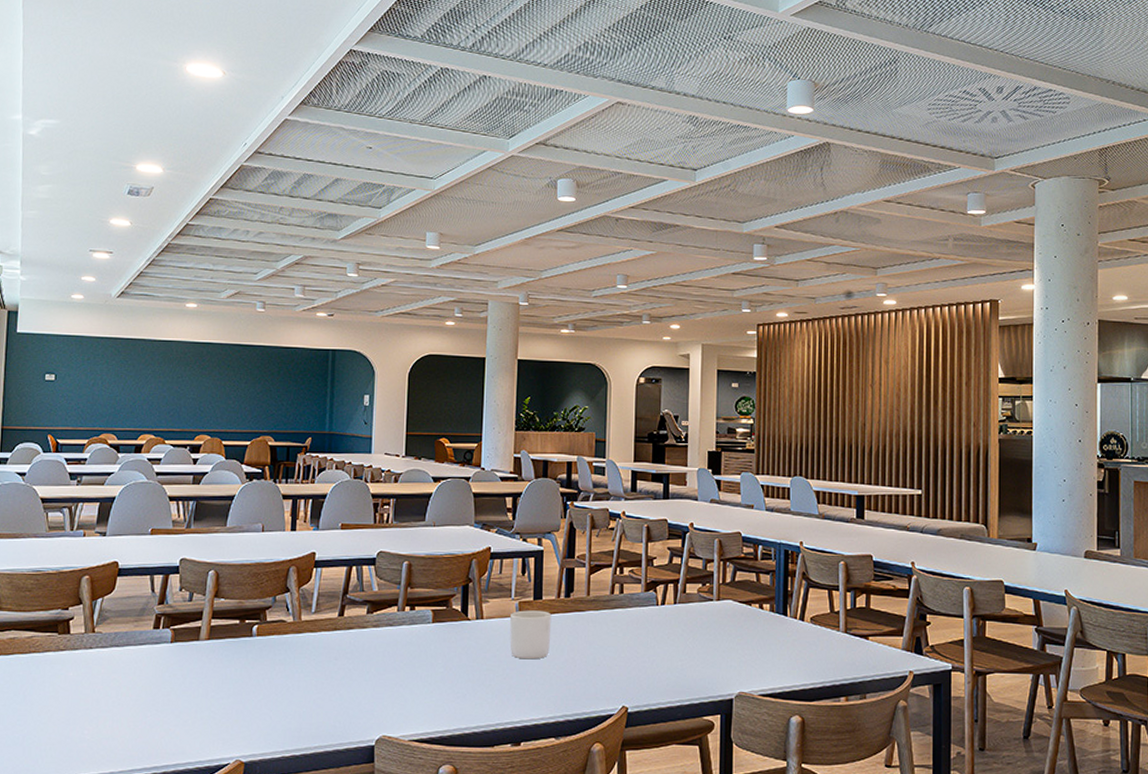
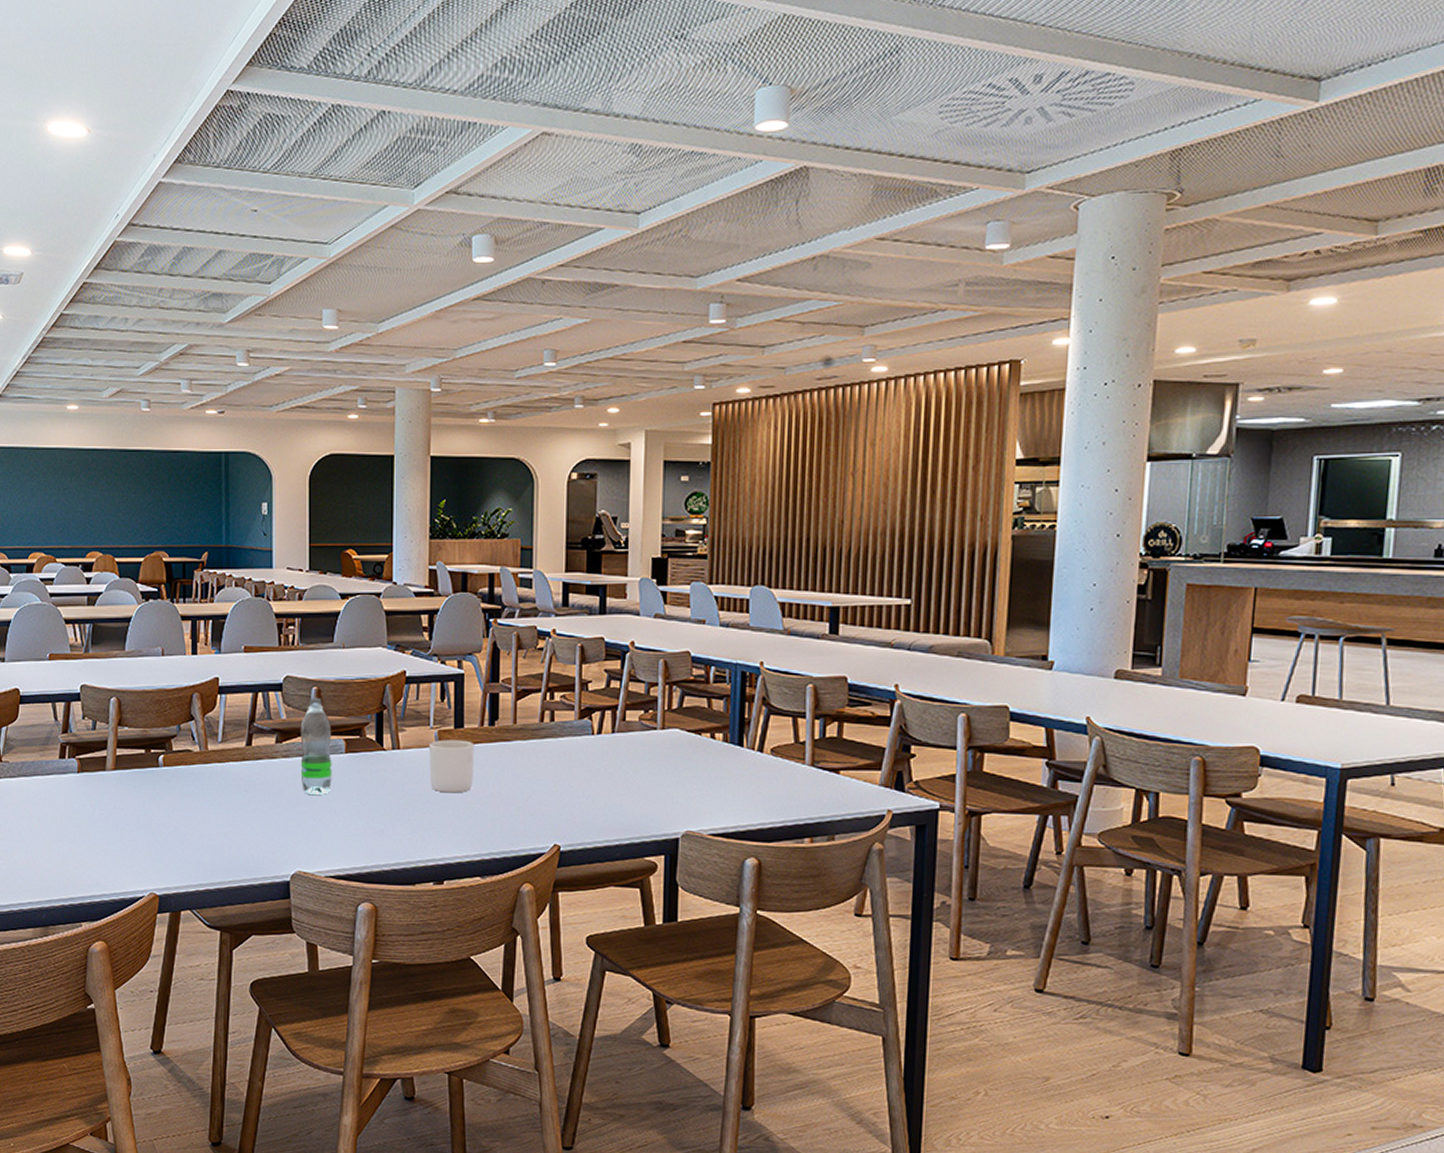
bottle: none [389,571,420,662] -> present [300,697,332,795]

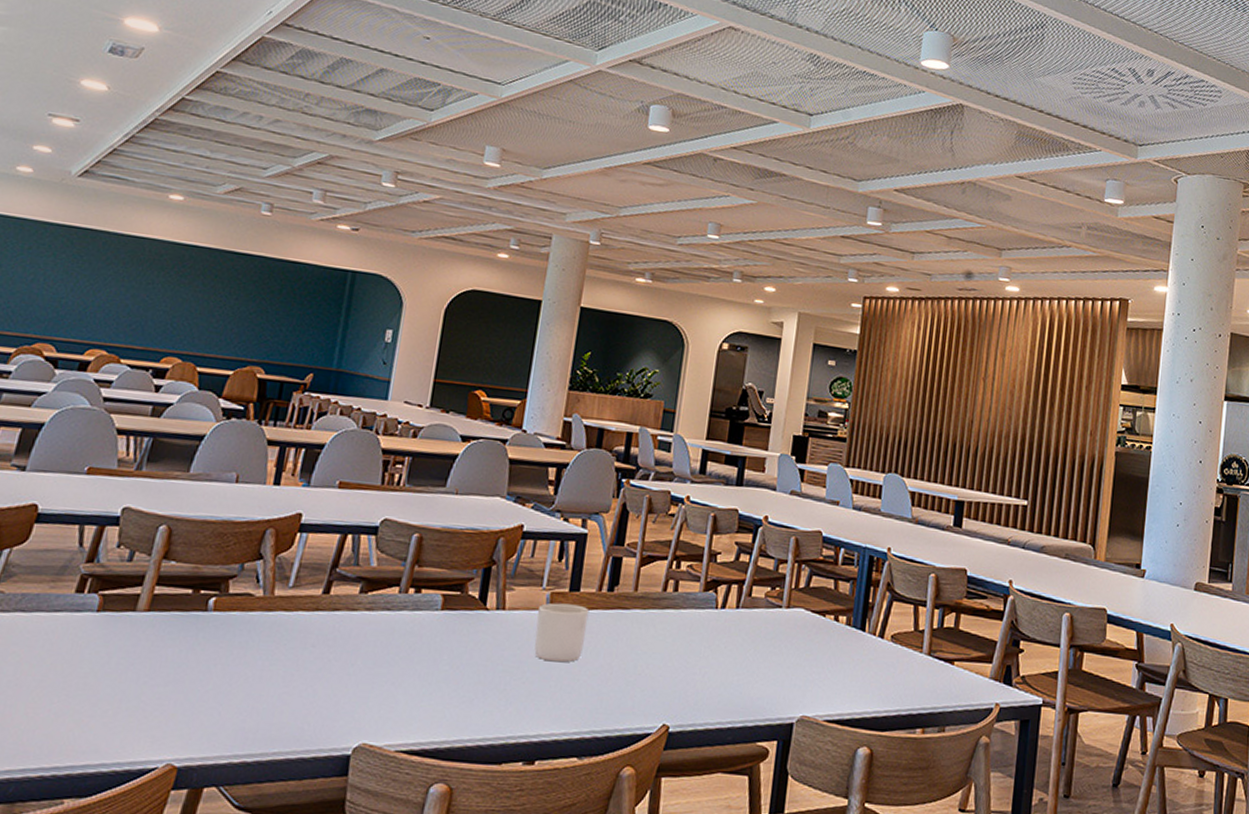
bottle: present [300,697,332,795] -> none [383,545,429,656]

